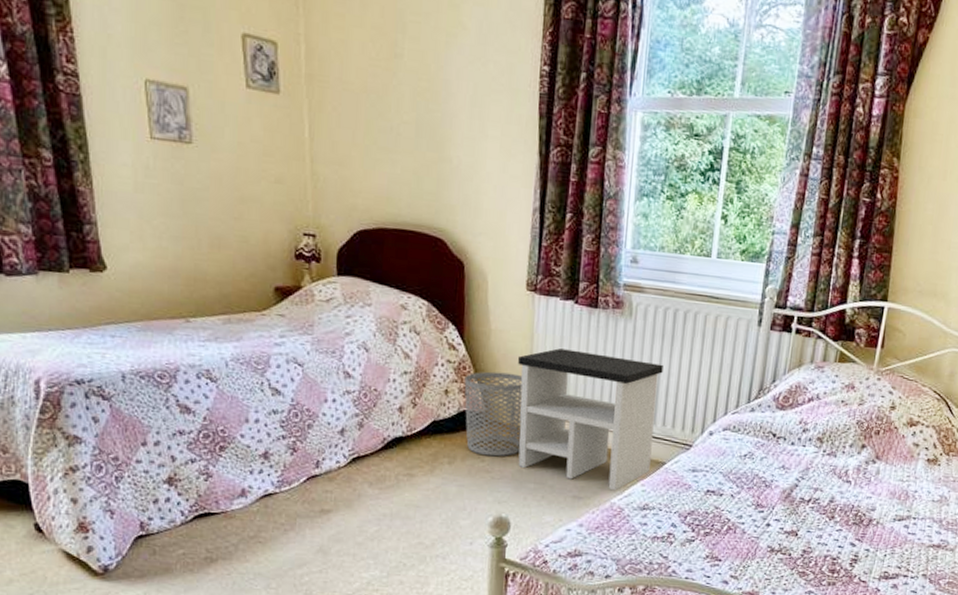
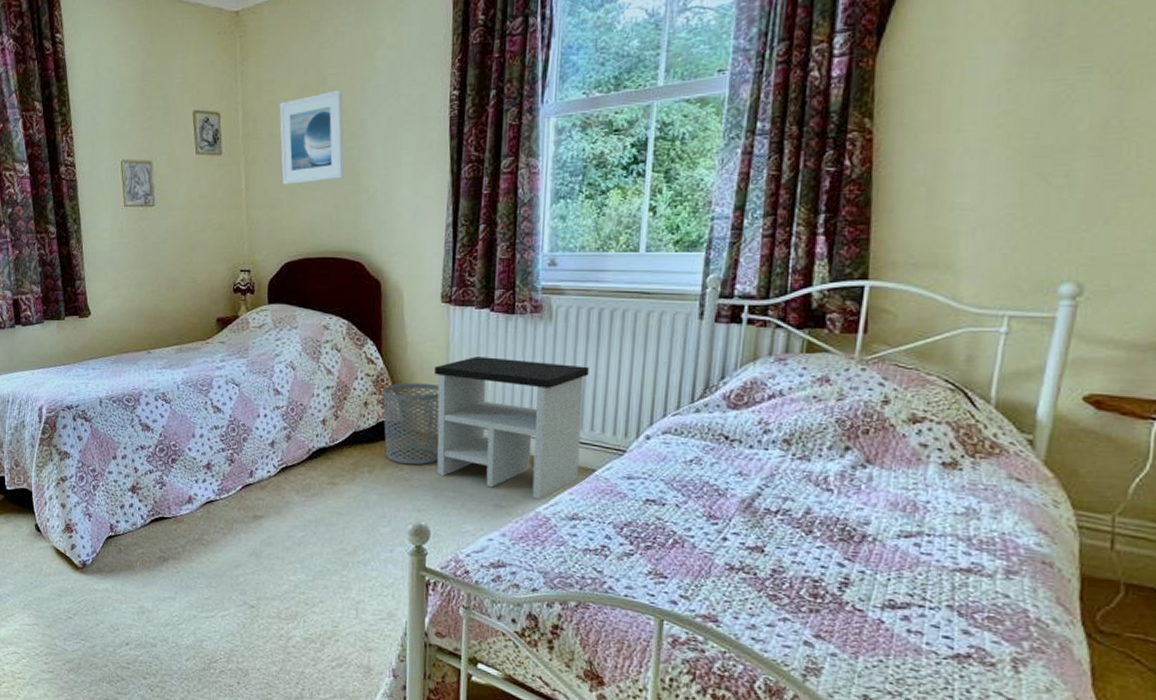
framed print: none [350,40,426,144] -> present [279,89,345,185]

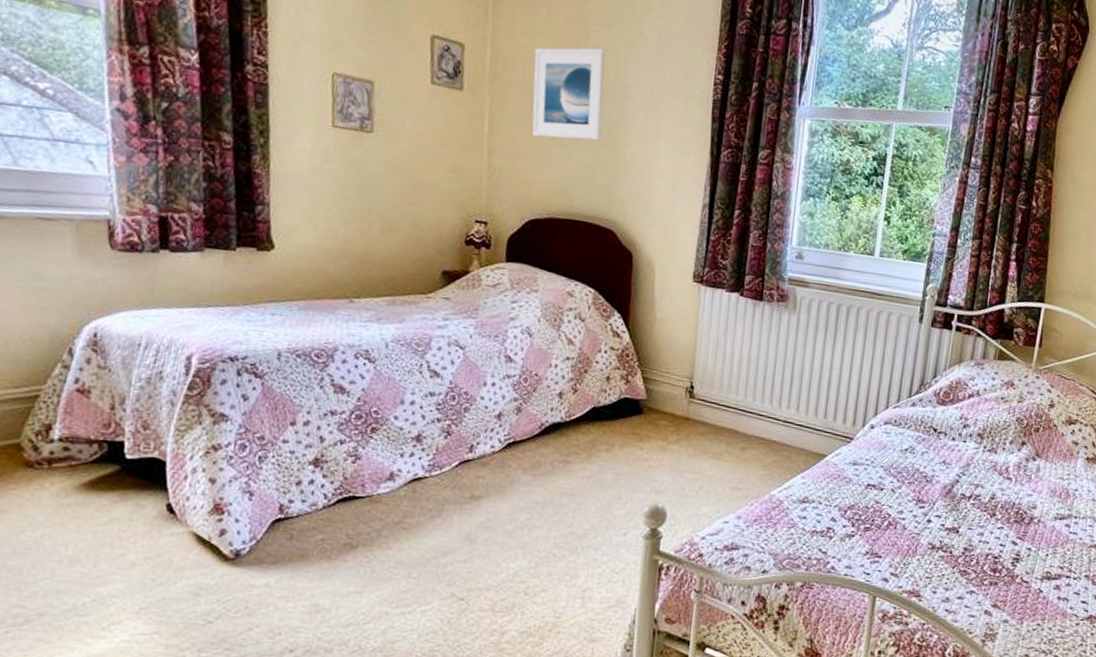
waste bin: present [382,382,440,466] -> none [625,359,686,446]
side table: present [435,356,589,500] -> none [677,338,826,483]

